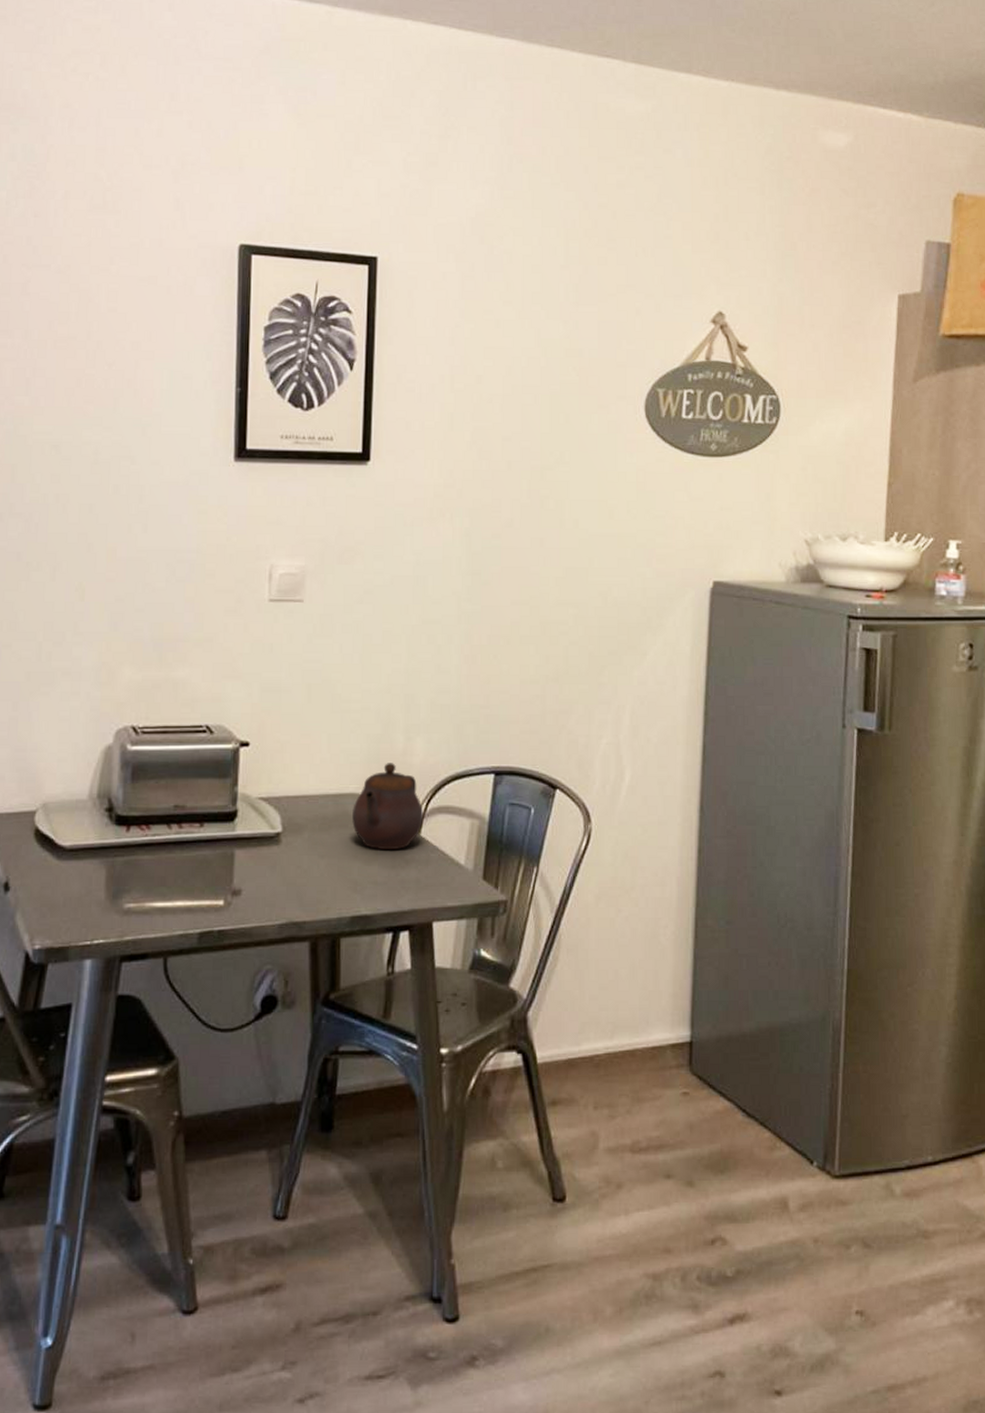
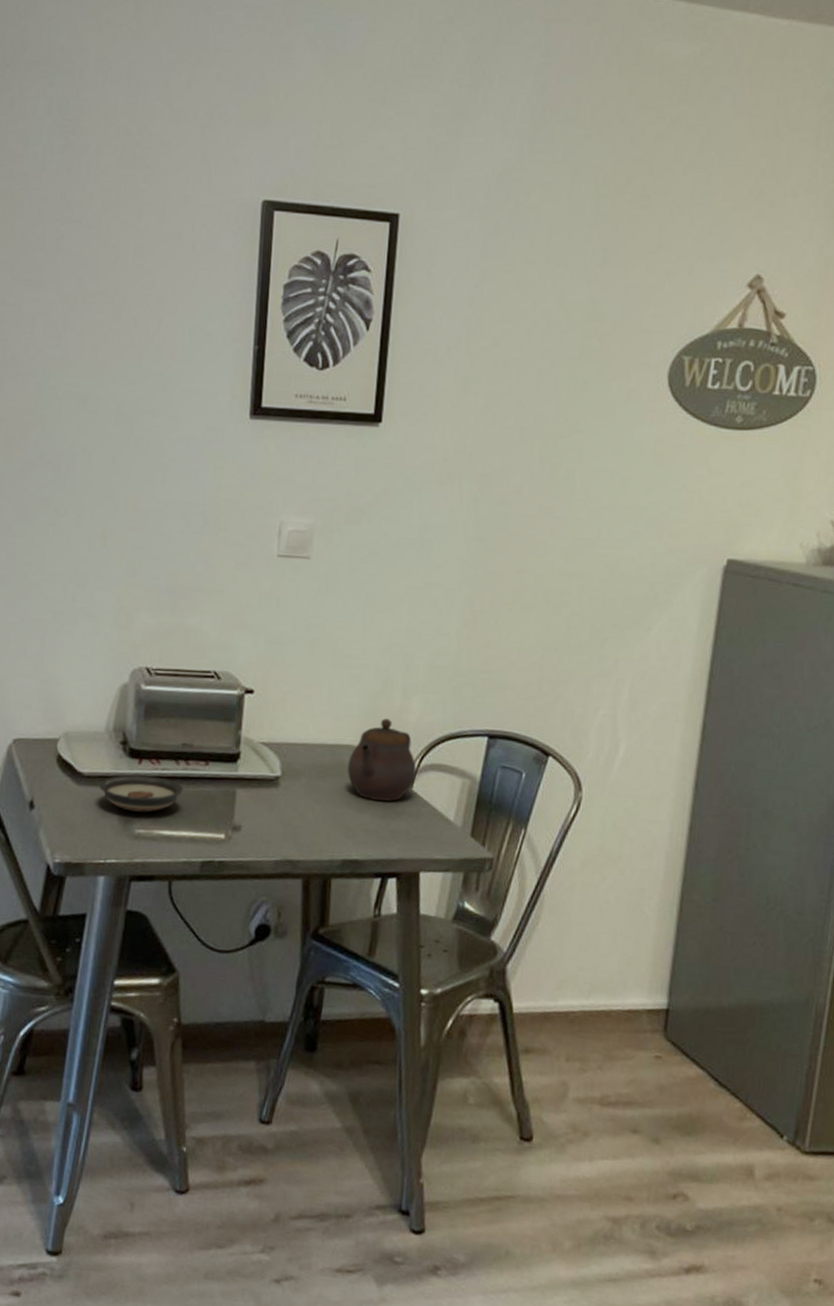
saucer: none [83,842,177,884] -> present [99,774,183,812]

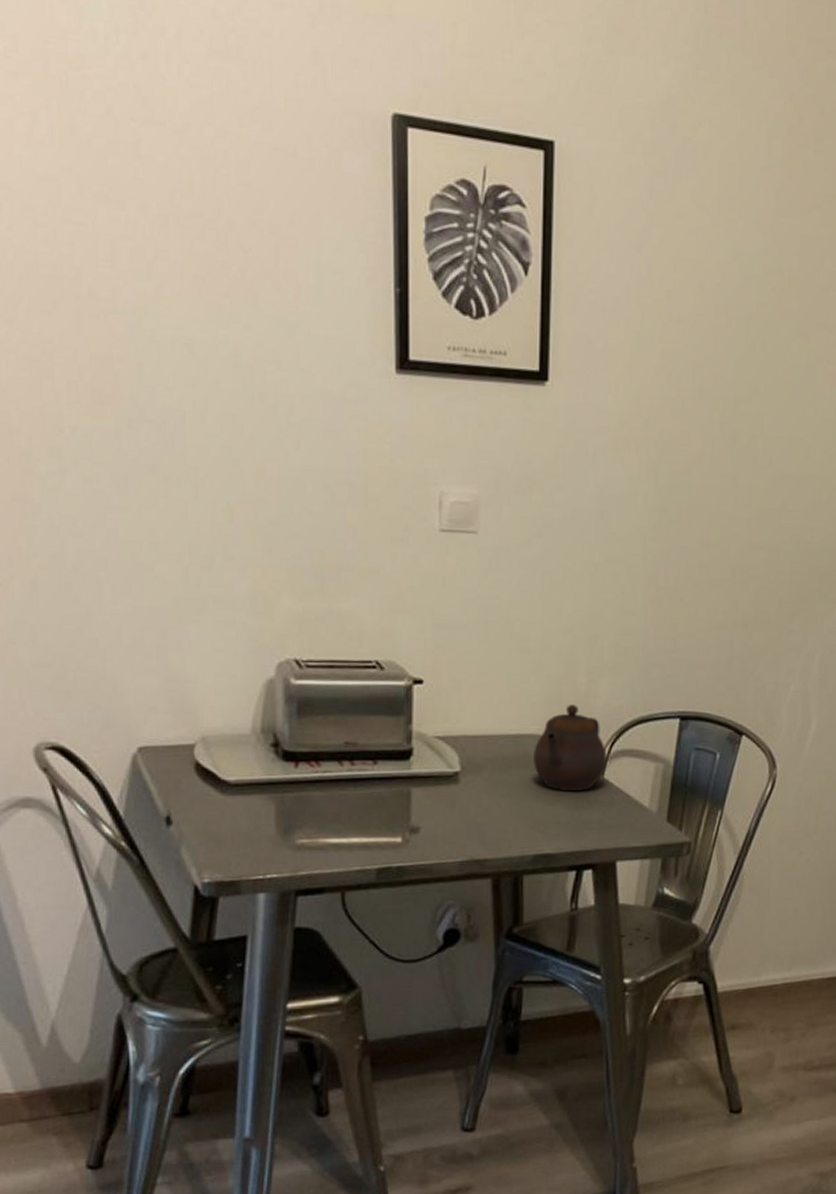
saucer: present [99,774,183,812] -> none [250,779,350,820]

